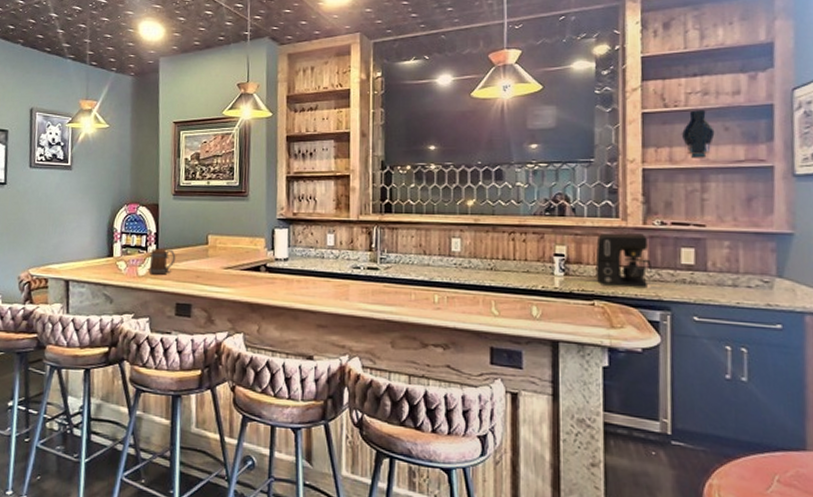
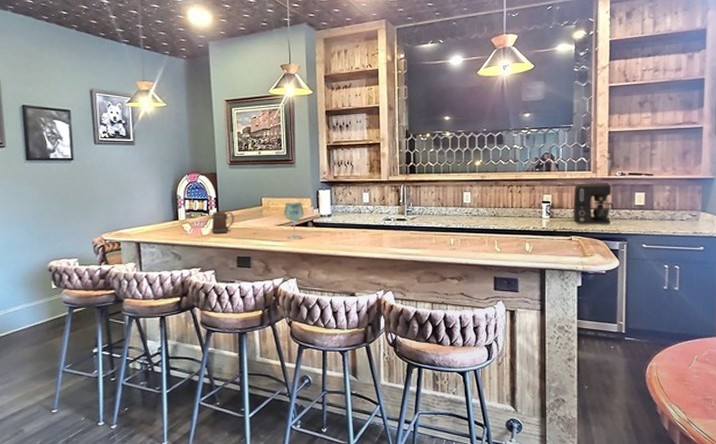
wine glass: none [232,241,257,286] -> present [284,202,304,239]
vase: present [681,110,715,159] -> none [637,84,662,123]

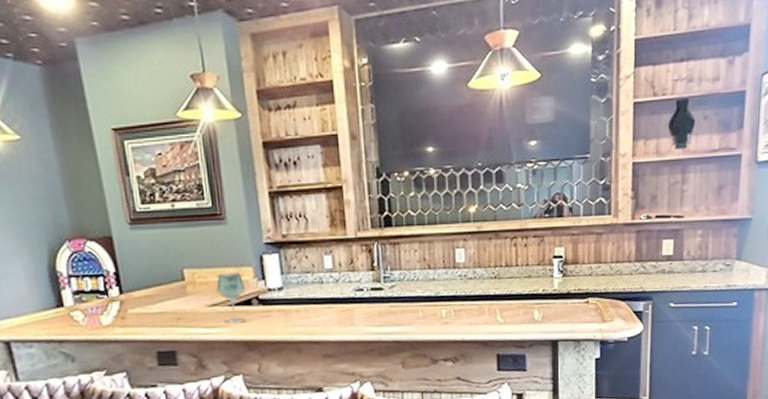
beer mug: present [211,211,235,235] -> none [112,290,147,324]
coffee maker: present [573,183,615,225] -> none [590,229,639,284]
vase: none [637,84,662,123] -> present [667,99,696,151]

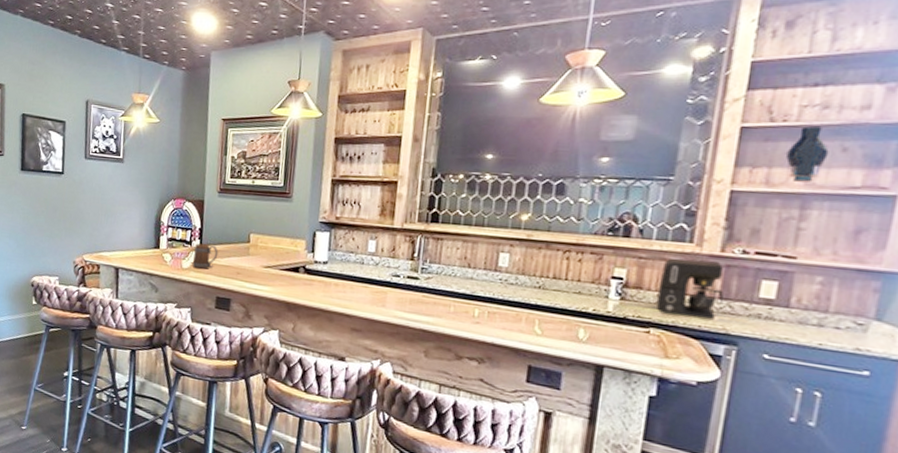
beer mug: none [112,290,147,324] -> present [192,243,218,270]
wine glass: present [216,272,247,324] -> none [272,241,297,286]
coffee maker: none [590,229,639,284] -> present [656,258,725,321]

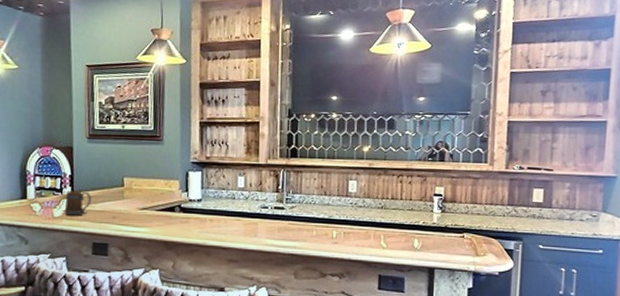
coffee maker: present [656,258,725,321] -> none [466,176,511,223]
vase: present [785,126,829,183] -> none [539,71,565,114]

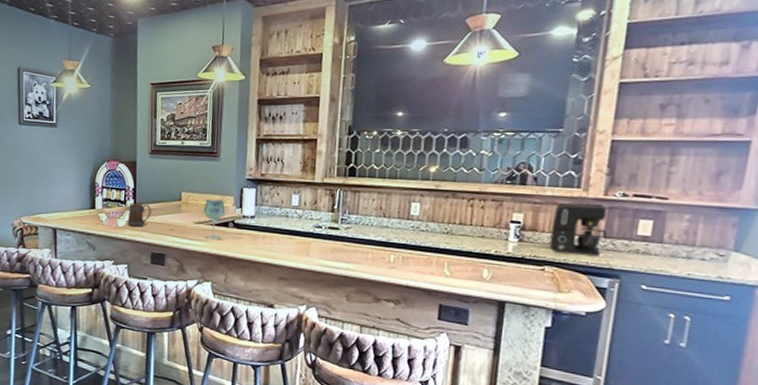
wine glass: none [148,183,171,226] -> present [203,199,226,240]
coffee maker: none [466,176,511,223] -> present [549,202,608,257]

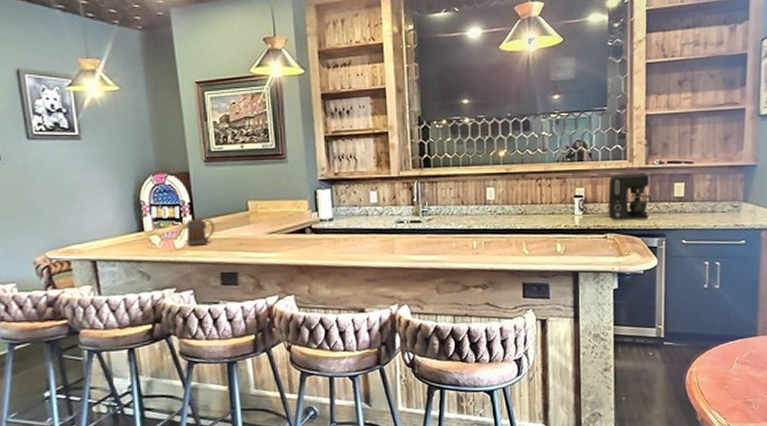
wine glass: present [203,199,226,240] -> none [275,205,301,250]

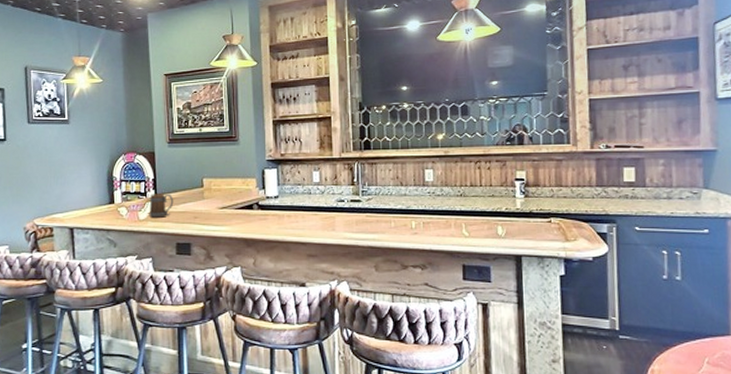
coffee maker: present [608,173,653,221] -> none [551,157,600,205]

